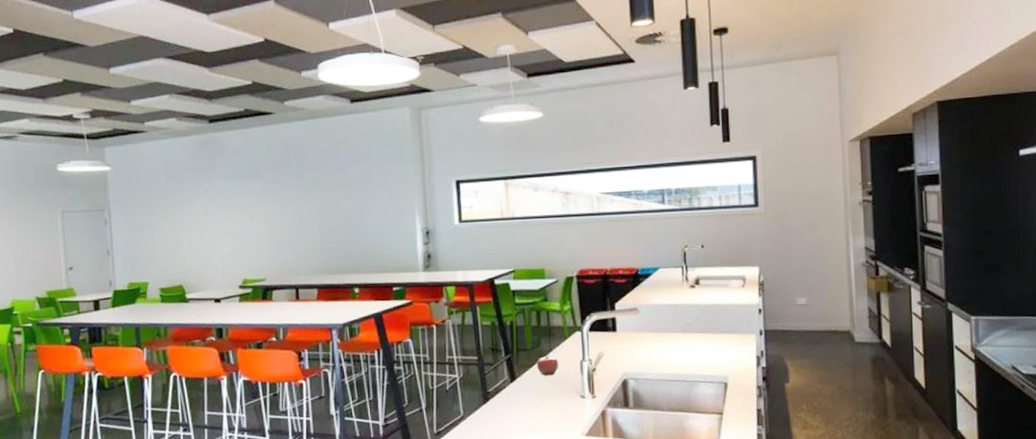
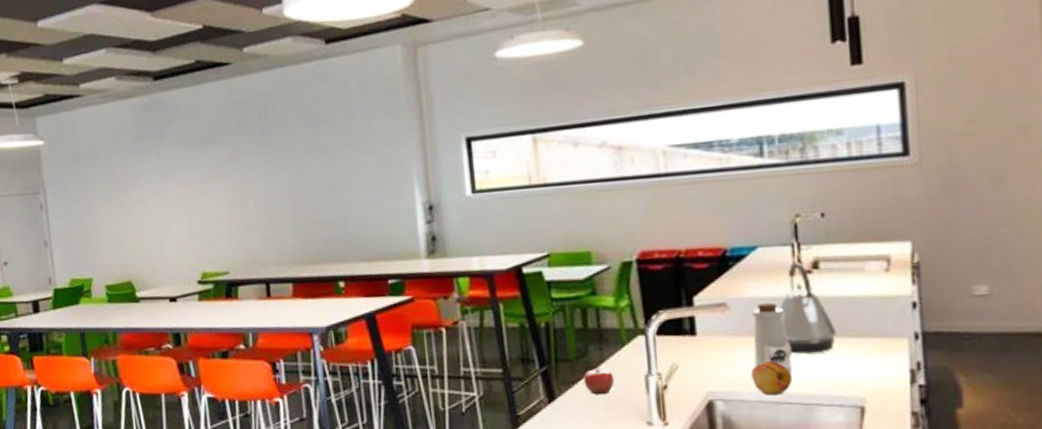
fruit: none [652,350,681,375] -> present [750,361,793,395]
bottle: none [655,308,681,359] -> present [752,303,793,374]
kettle: none [674,279,710,345] -> present [780,262,837,354]

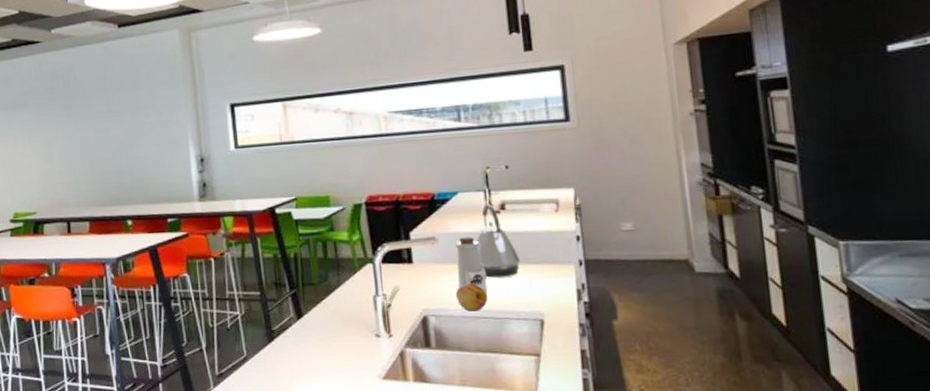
fruit: present [583,367,614,395] -> none [325,290,349,313]

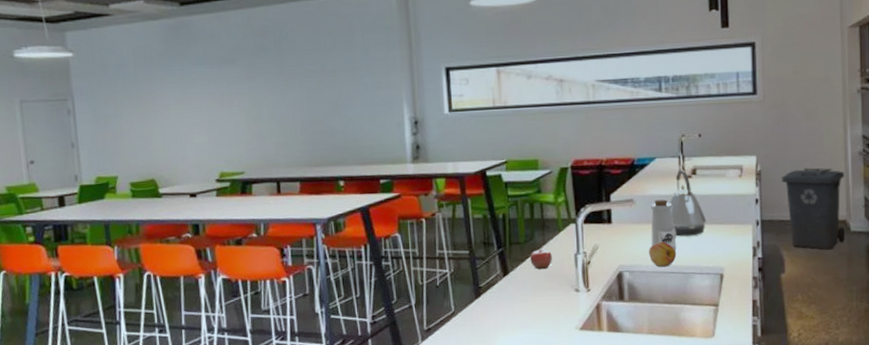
fruit: none [325,290,349,313] -> present [530,248,552,270]
recycling bin: none [605,200,690,294] -> present [781,168,846,250]

